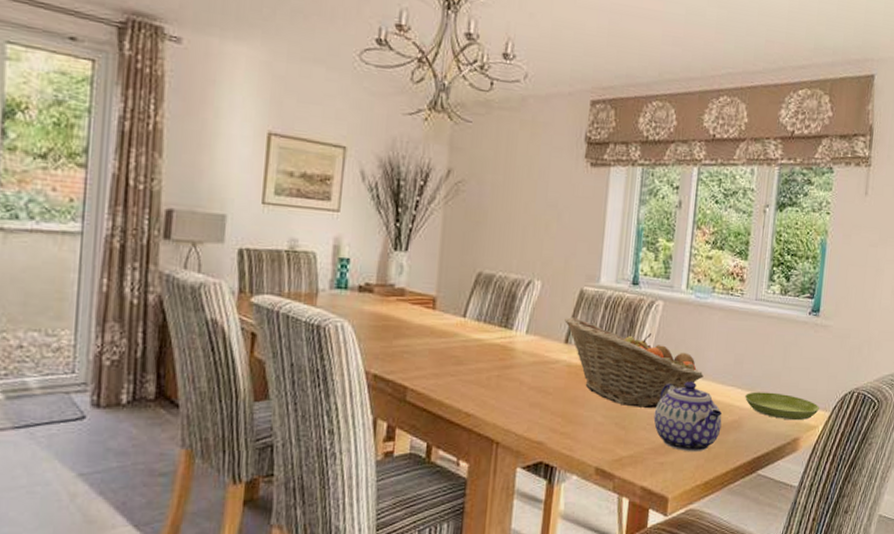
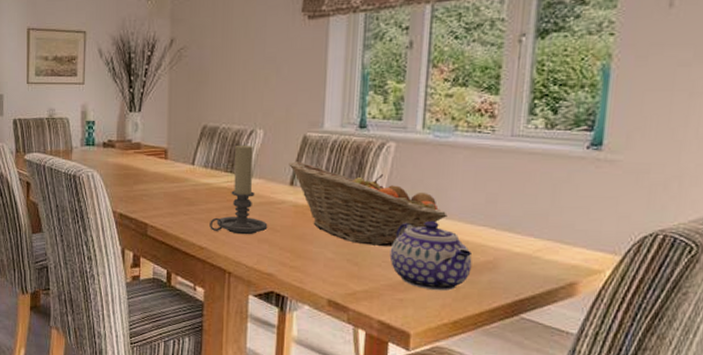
candle holder: none [479,295,541,399] -> present [210,143,268,235]
saucer: present [745,391,820,421] -> none [501,232,607,264]

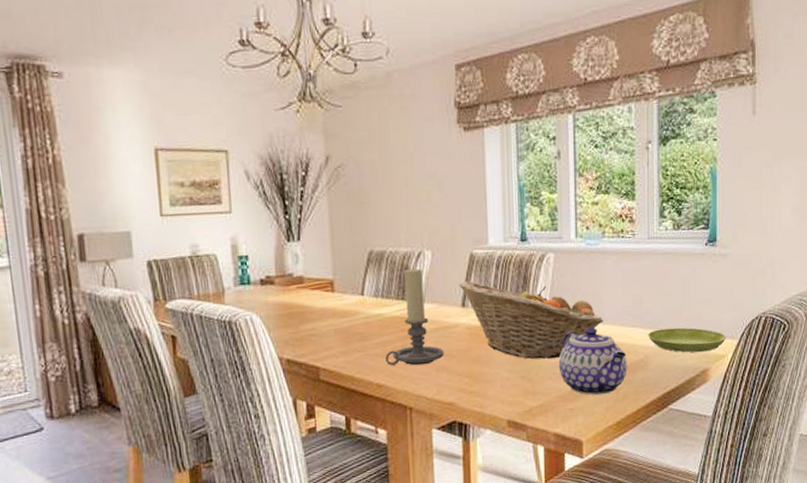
saucer: none [501,232,607,264] -> present [648,327,727,353]

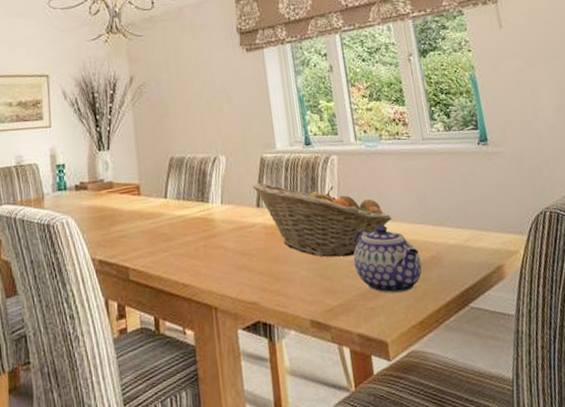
candle holder: present [386,267,444,366] -> none [189,171,244,265]
saucer: present [648,327,727,353] -> none [437,223,516,249]

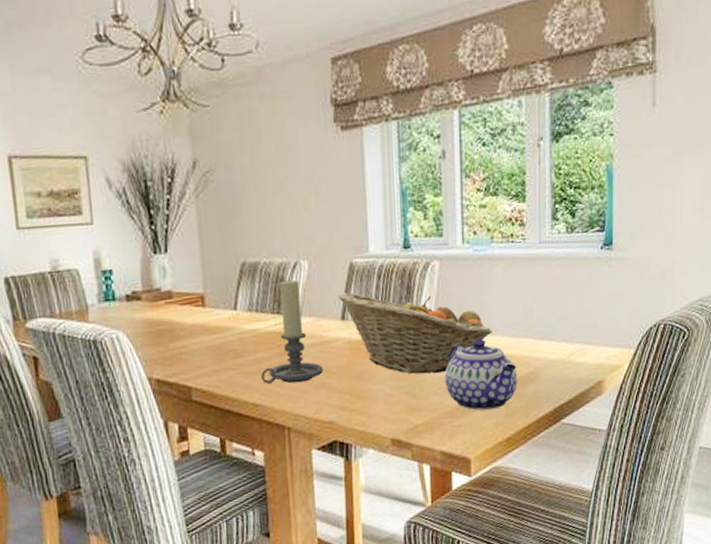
candle holder: none [189,171,244,265] -> present [261,278,324,384]

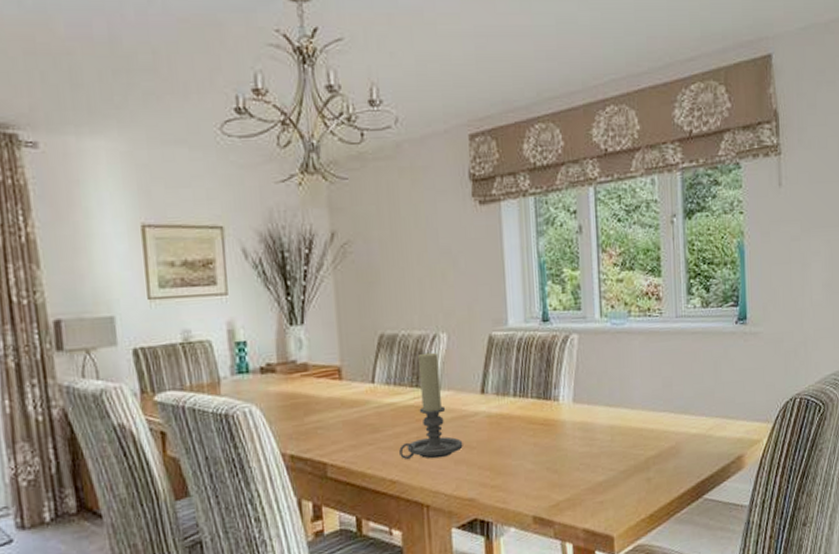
fruit basket: present [338,292,492,374] -> none [477,365,632,449]
teapot: present [444,338,518,411] -> none [585,412,659,487]

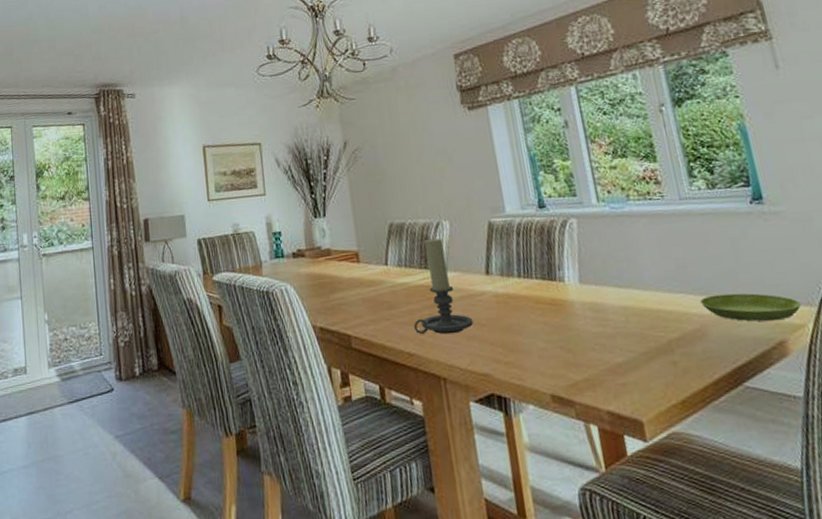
saucer: none [679,411,762,438] -> present [700,293,802,322]

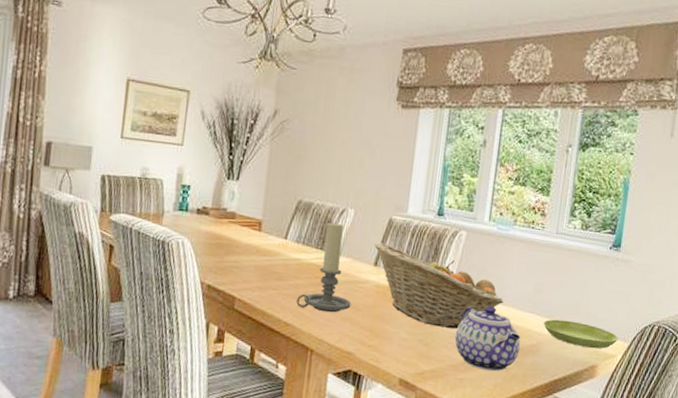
fruit basket: none [480,249,644,329] -> present [374,242,504,329]
teapot: none [599,293,683,370] -> present [455,305,520,372]

